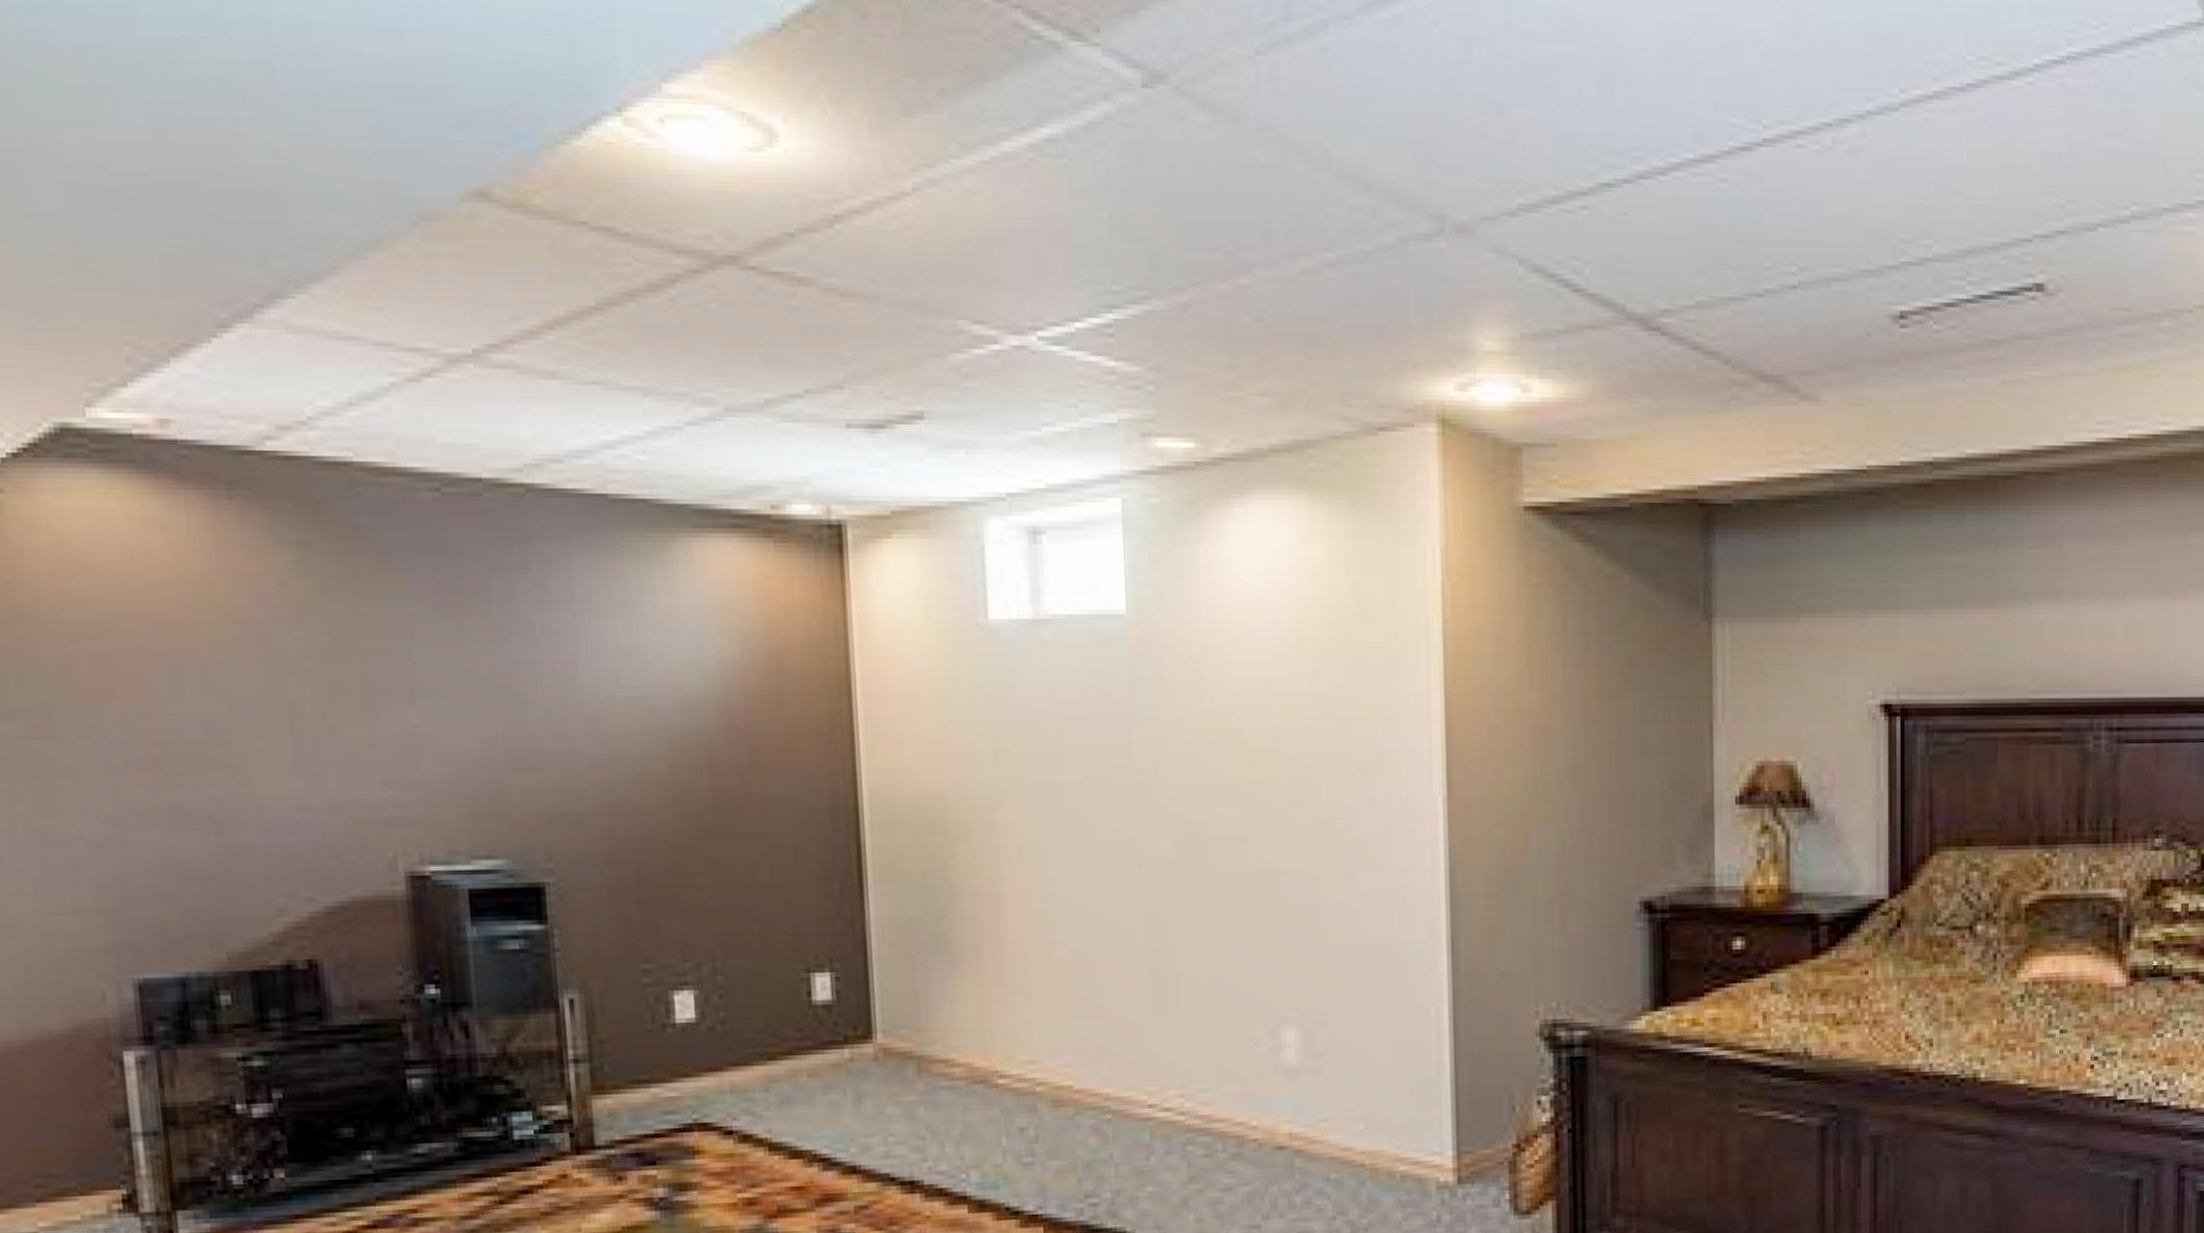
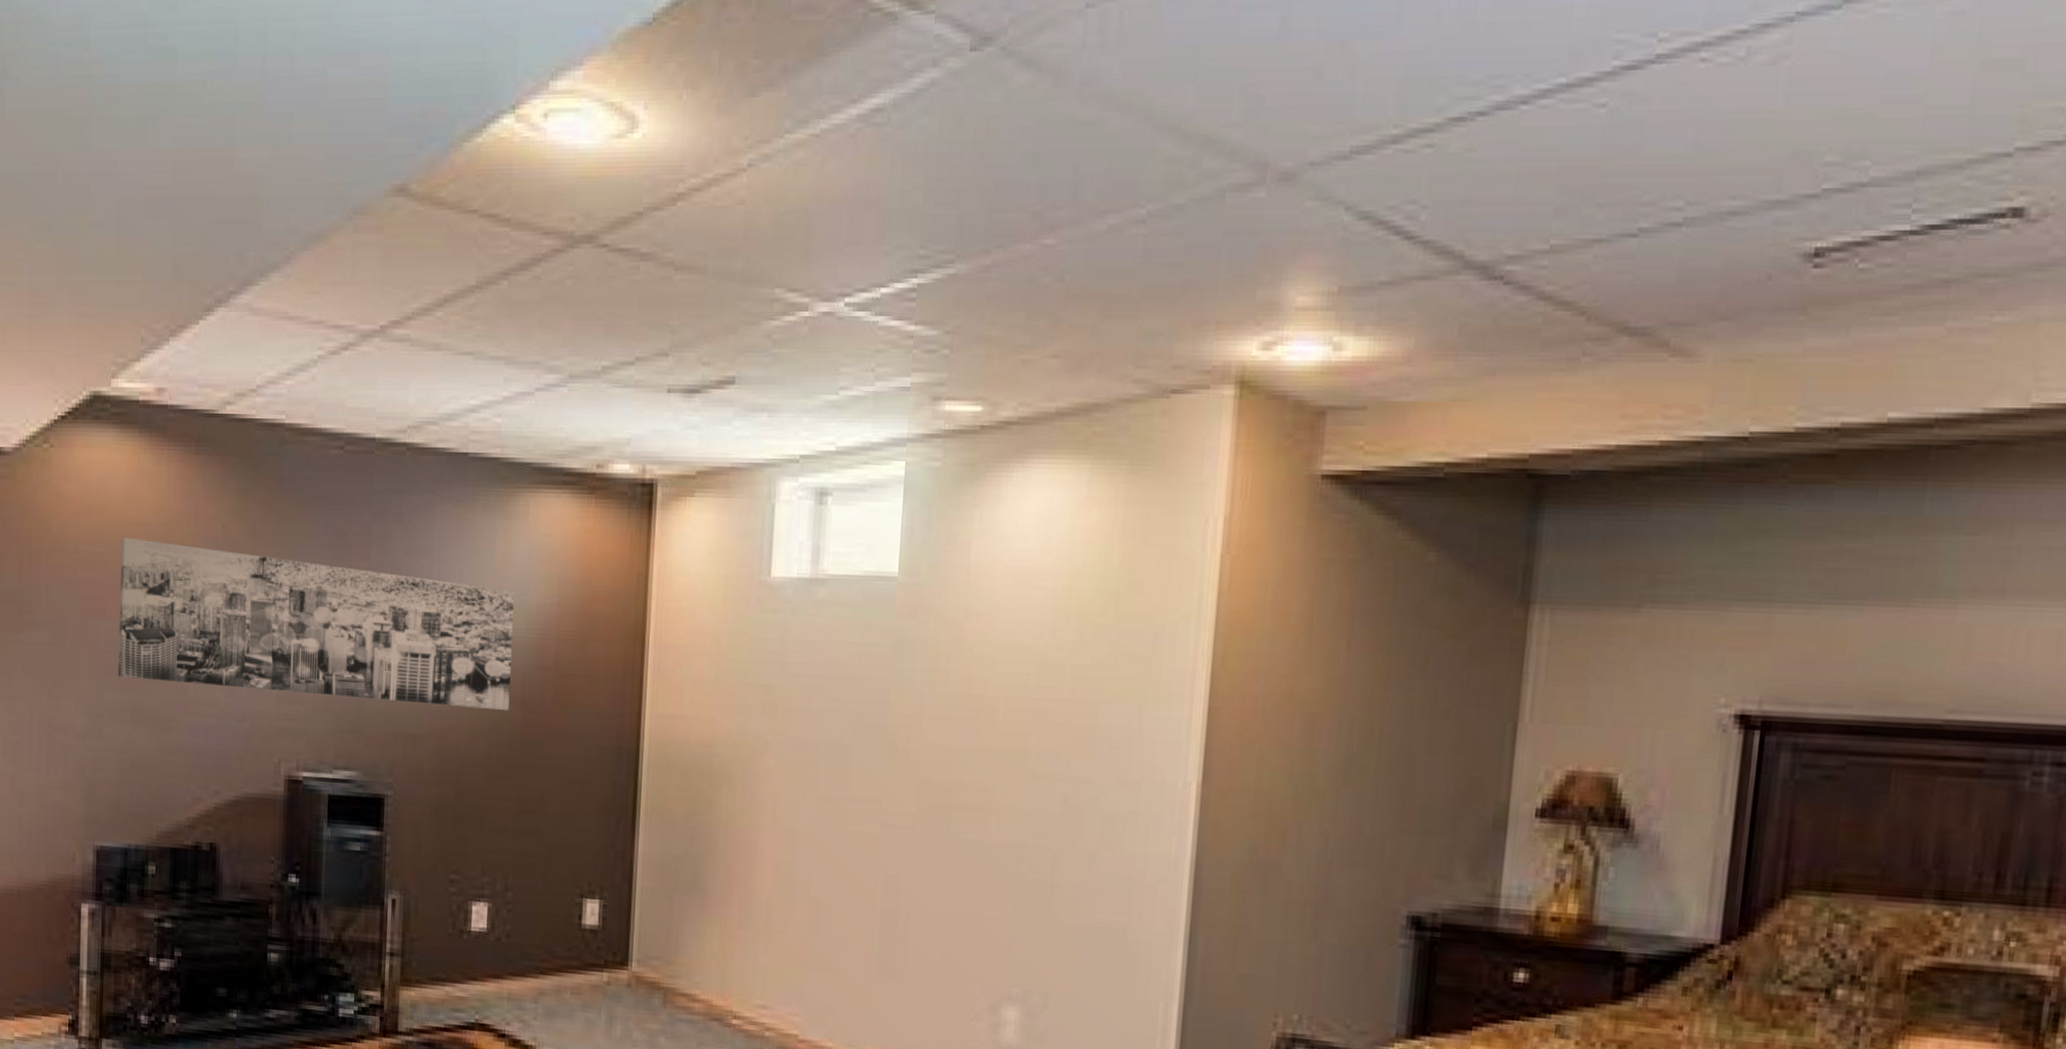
wall art: none [126,601,694,779] -> present [118,537,514,711]

